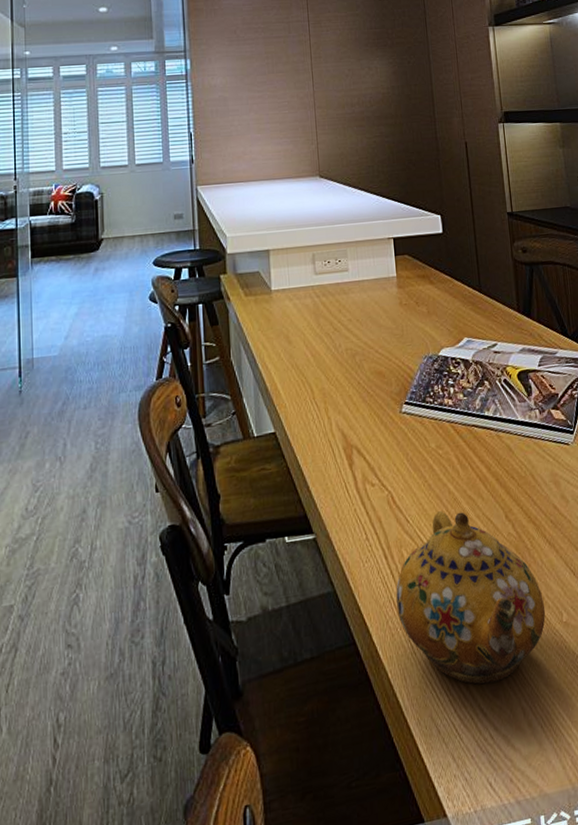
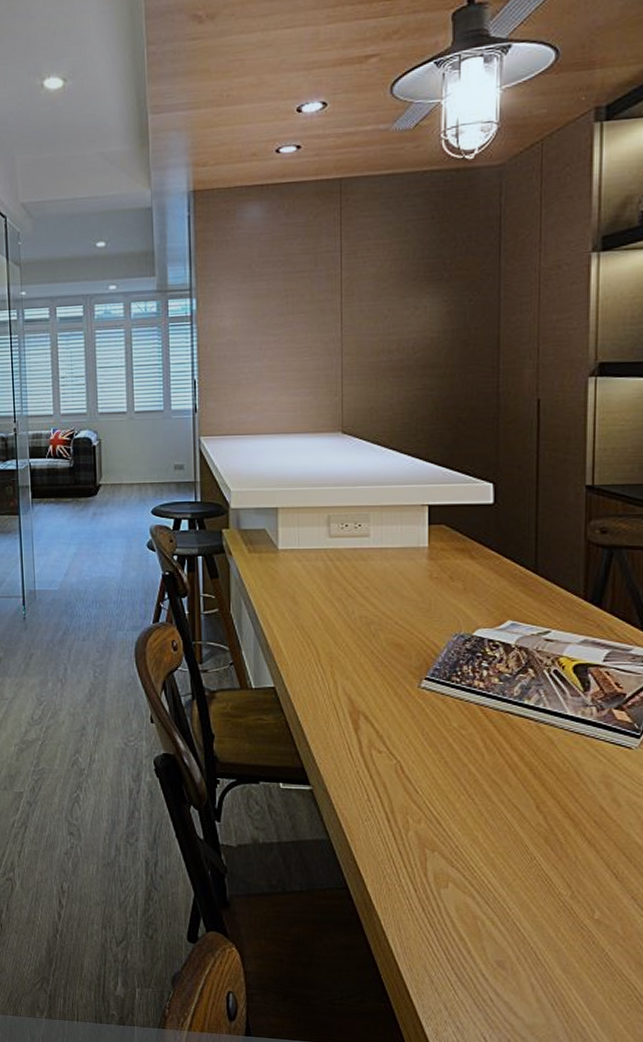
teapot: present [396,511,546,685] -> none [397,789,574,955]

